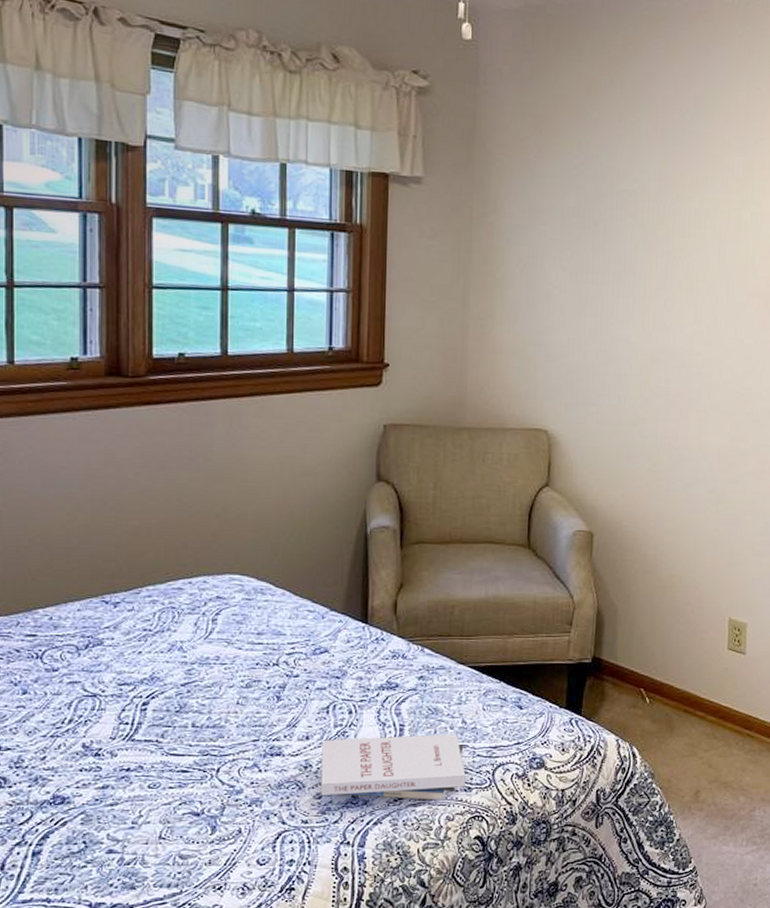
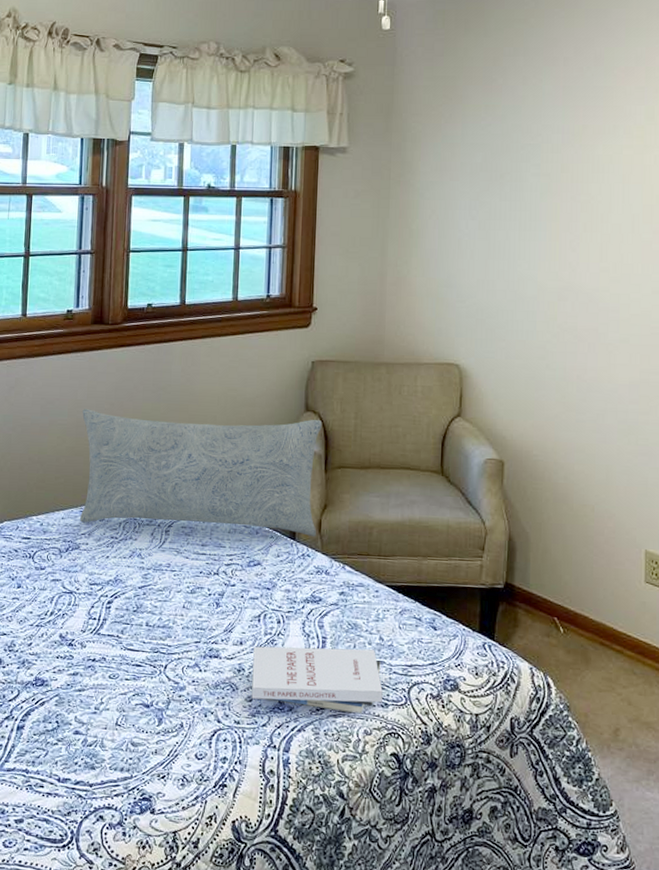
pillow: none [98,479,396,620] -> present [80,409,322,537]

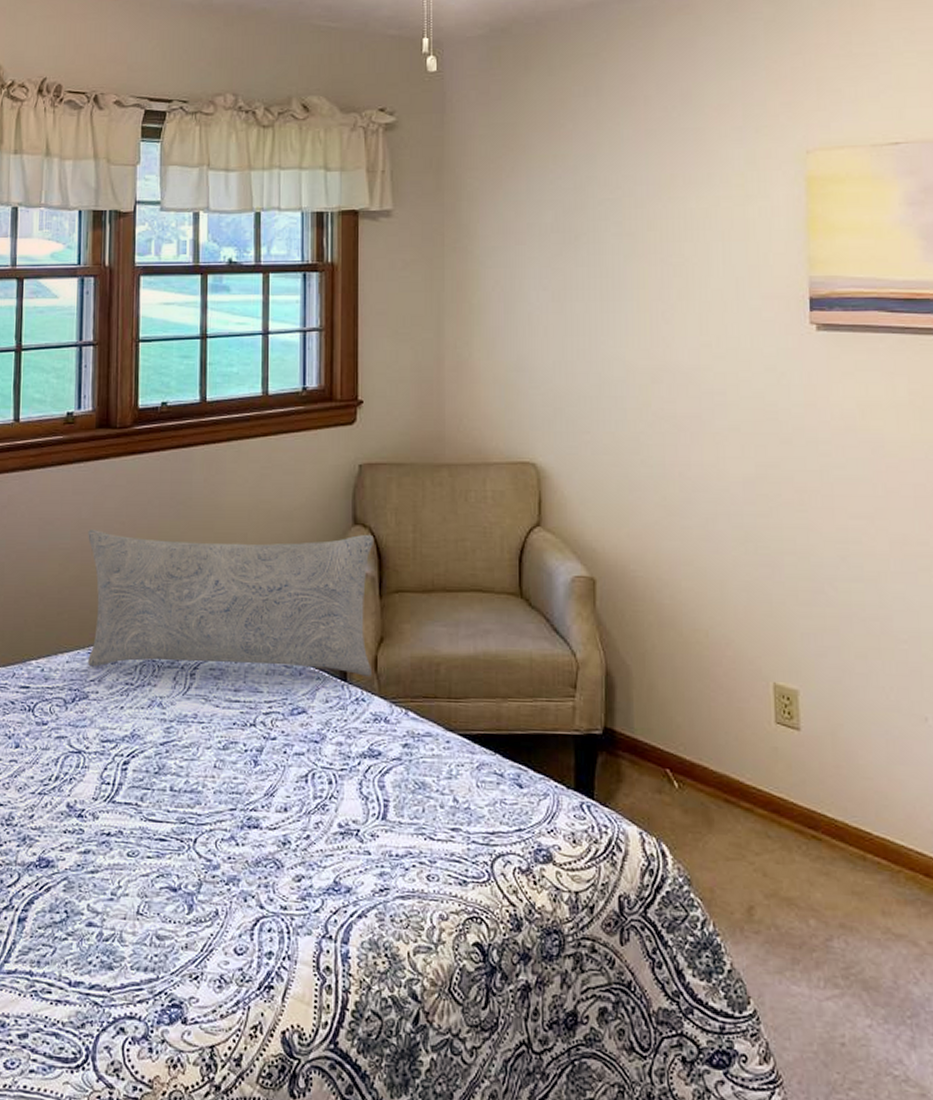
books: present [251,646,383,714] -> none [300,812,460,895]

